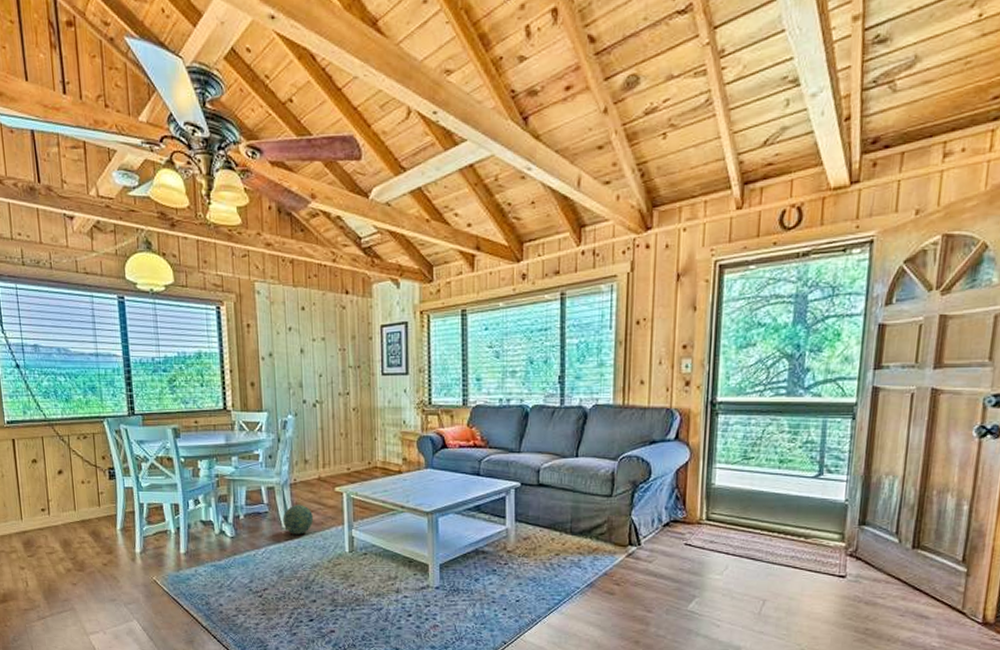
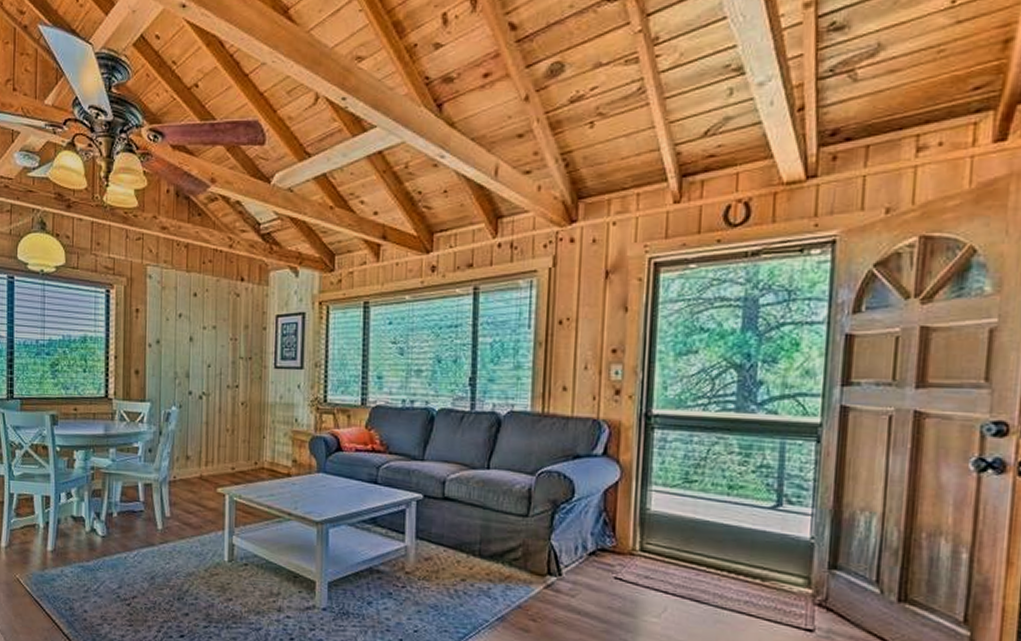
ball: present [283,505,314,535] -> none [158,504,192,538]

